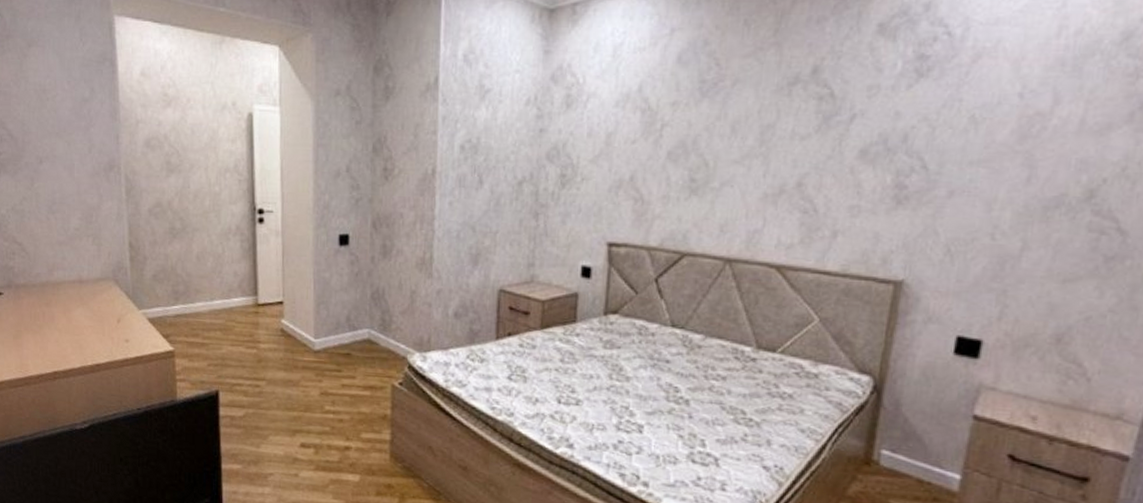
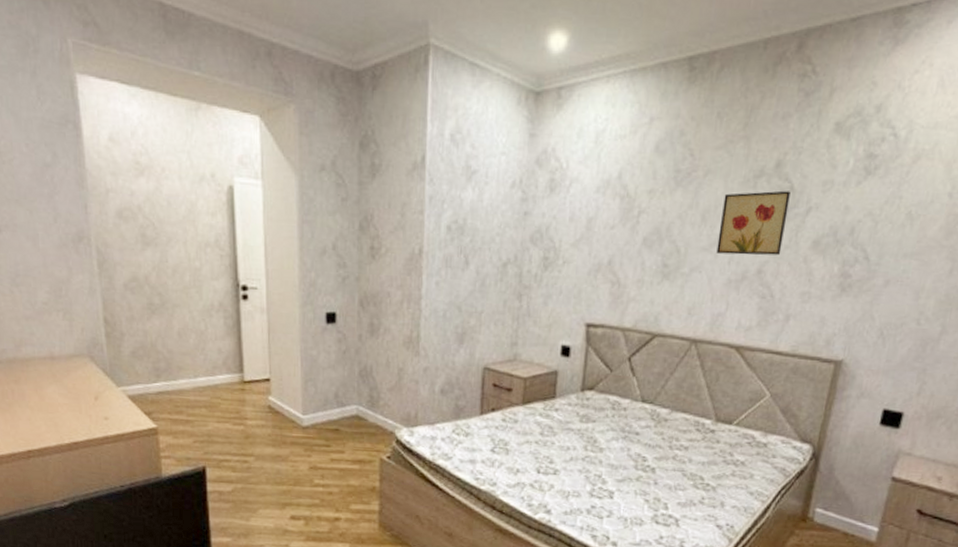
wall art: none [749,97,831,167] -> present [716,190,791,256]

